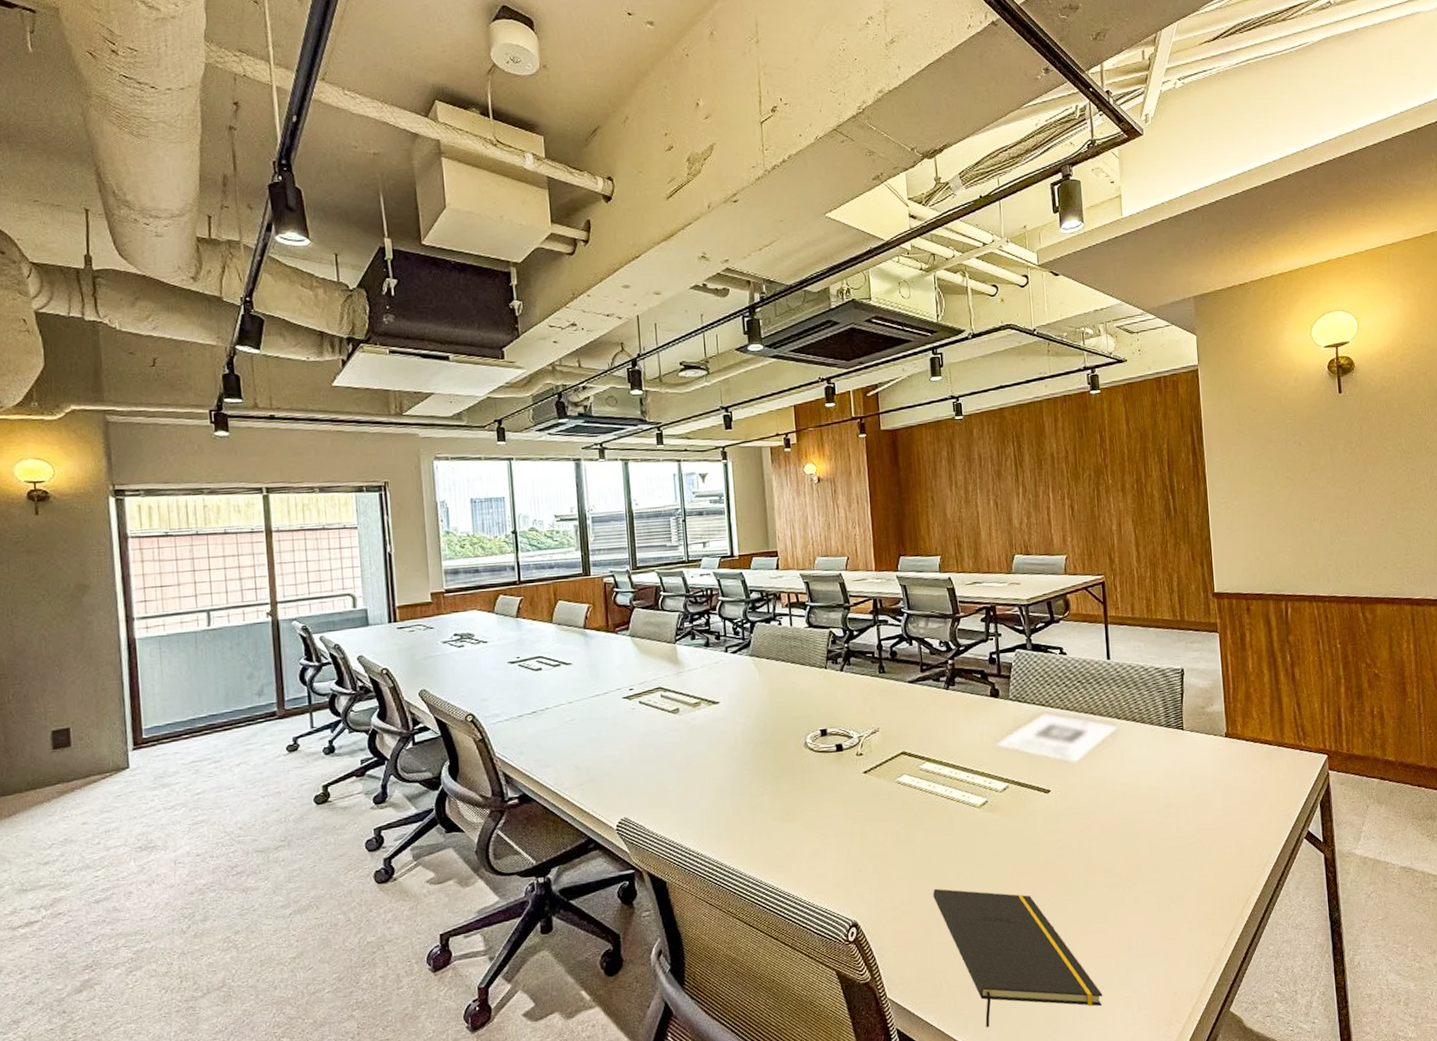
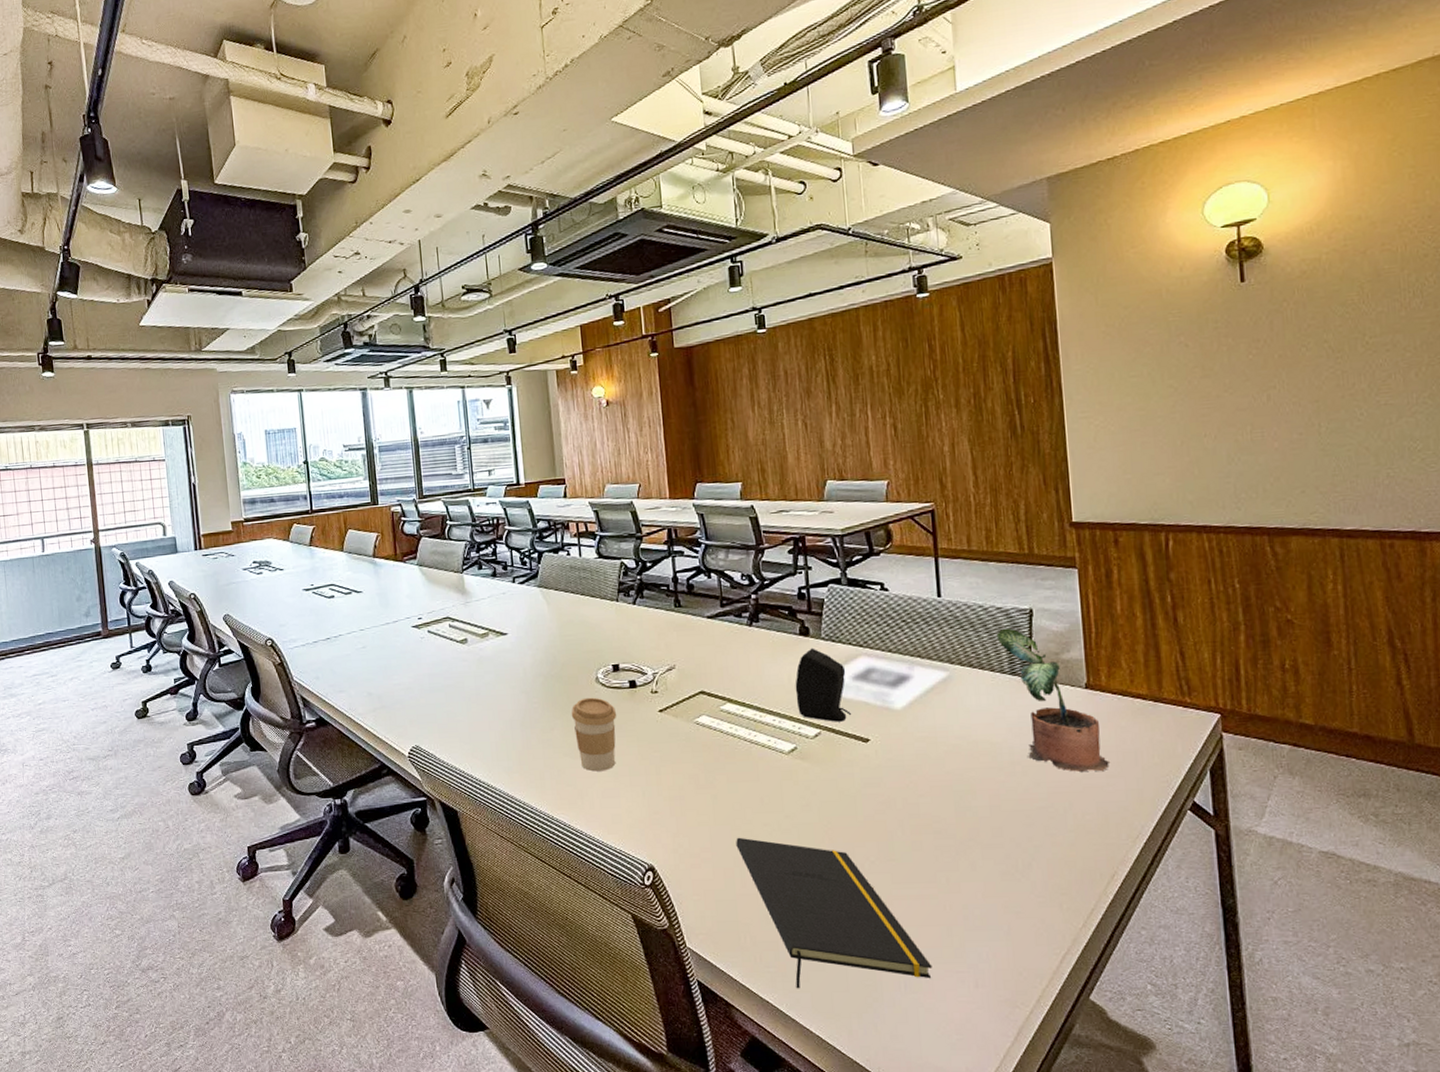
coffee cup: none [780,761,825,834] -> present [571,697,617,772]
speaker: none [986,708,1034,776] -> present [795,648,851,722]
potted plant: none [1155,686,1244,811] -> present [996,628,1110,773]

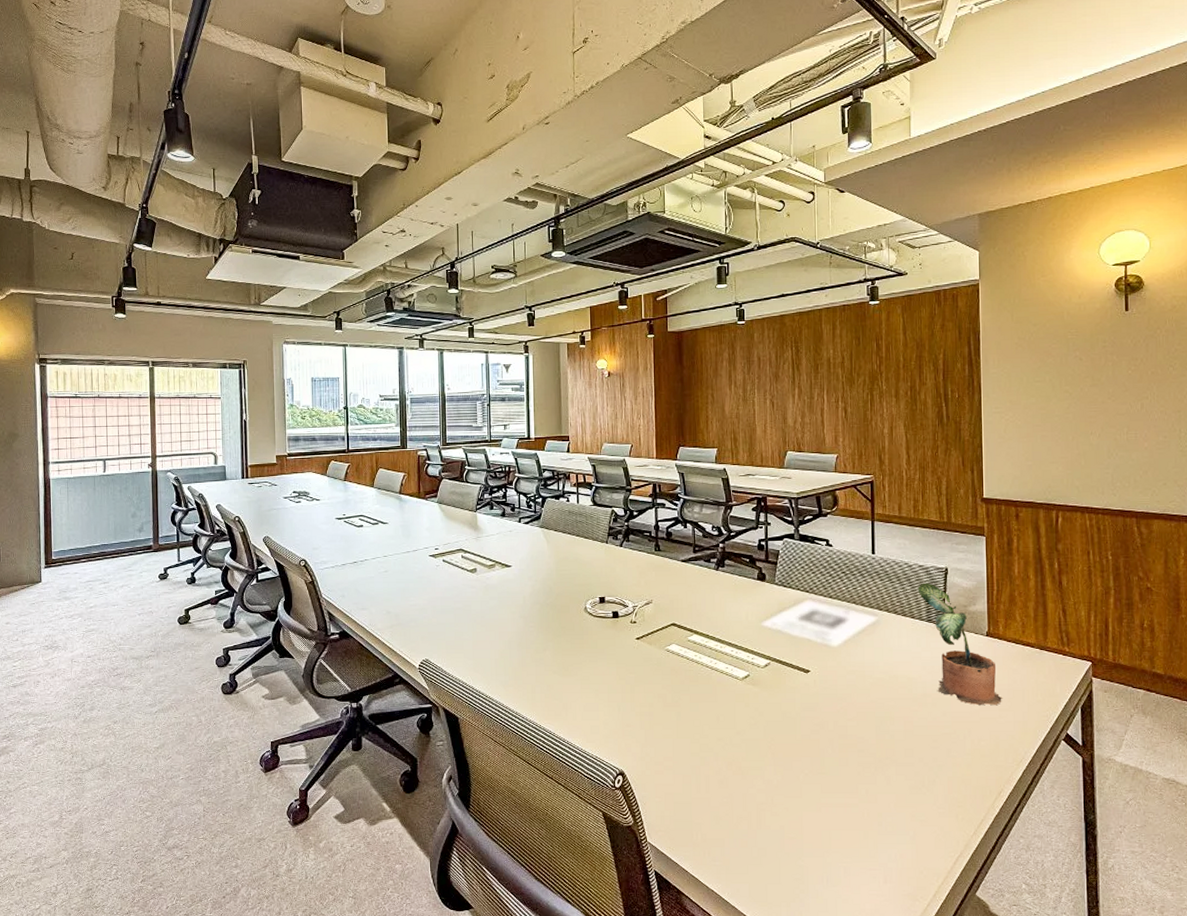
coffee cup: present [571,697,617,772] -> none [561,624,601,688]
notepad: present [736,837,933,989] -> none [694,749,850,880]
speaker: present [795,648,851,722] -> none [751,591,796,655]

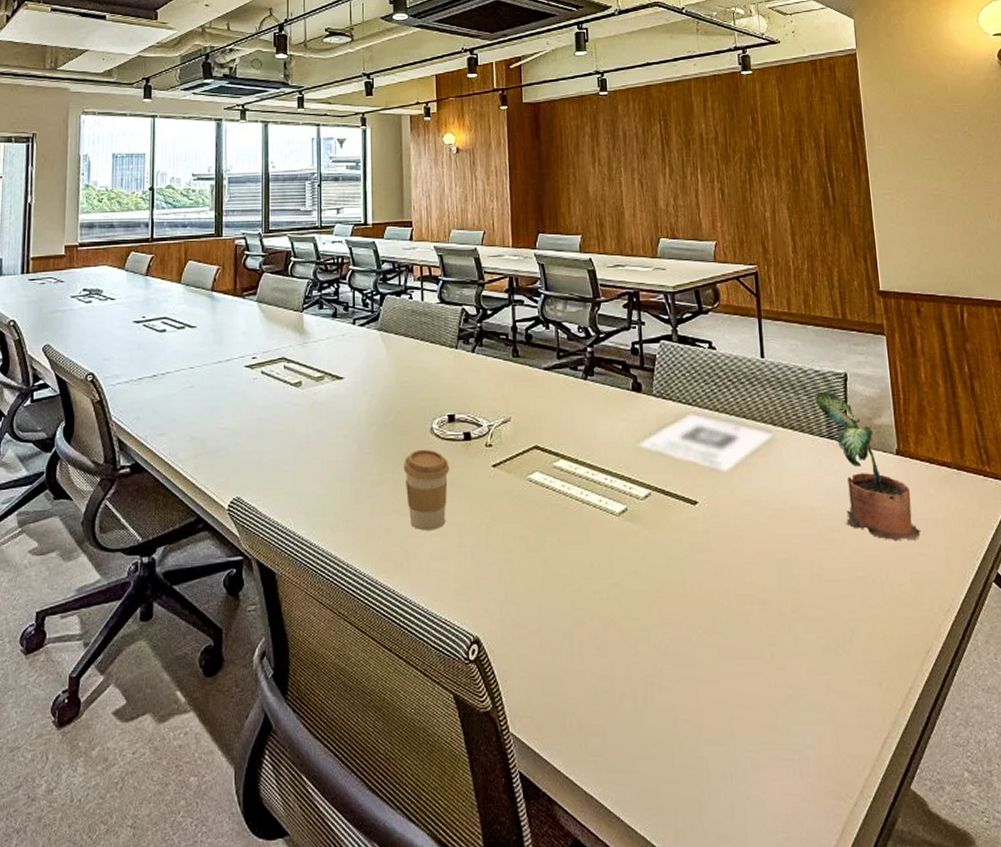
coffee cup: none [561,624,601,688] -> present [403,449,450,531]

